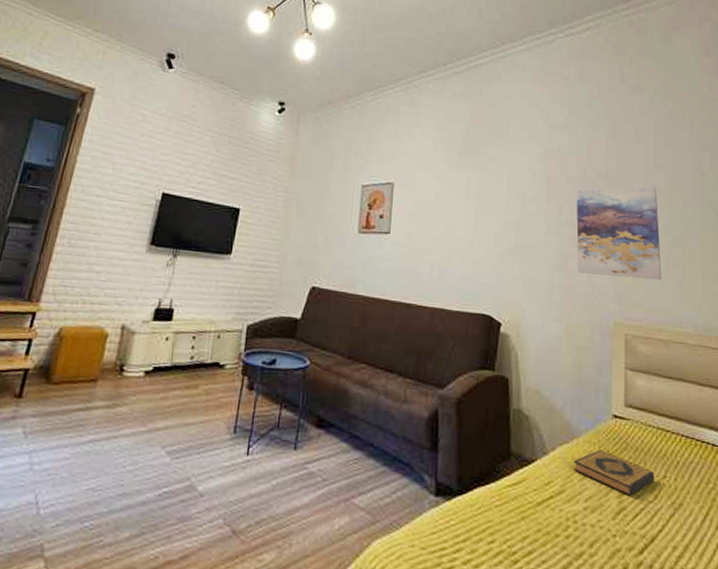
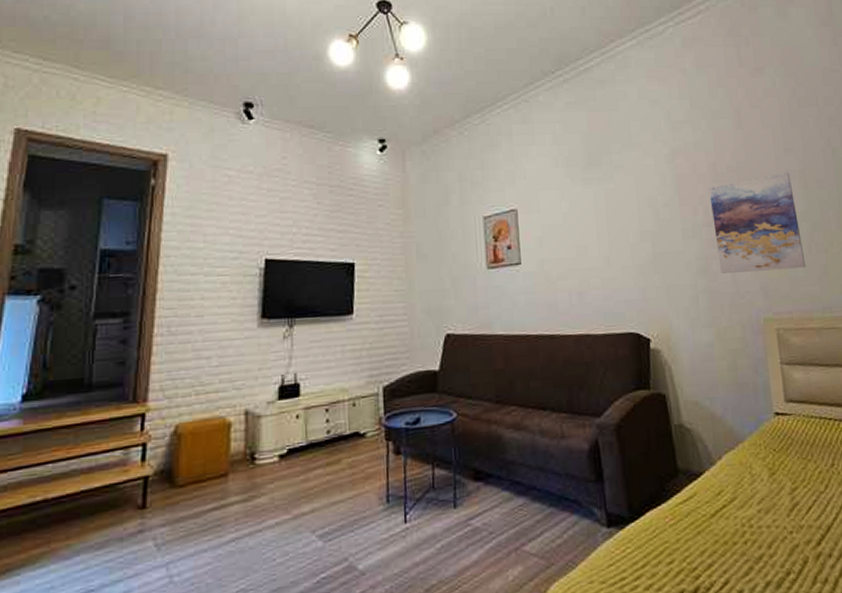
hardback book: present [573,450,655,496] -> none [741,450,824,491]

